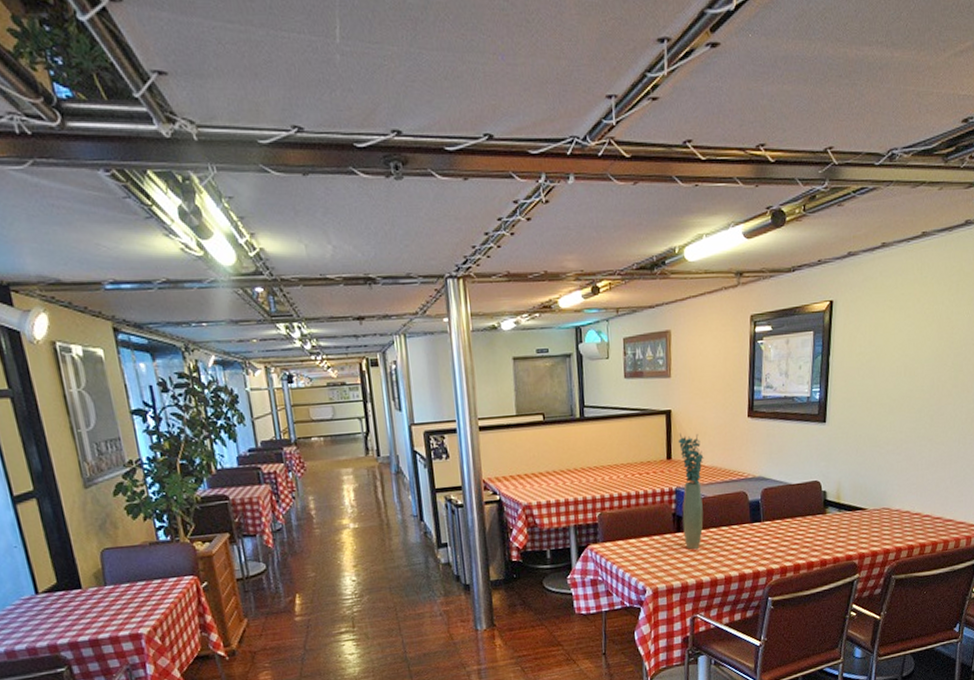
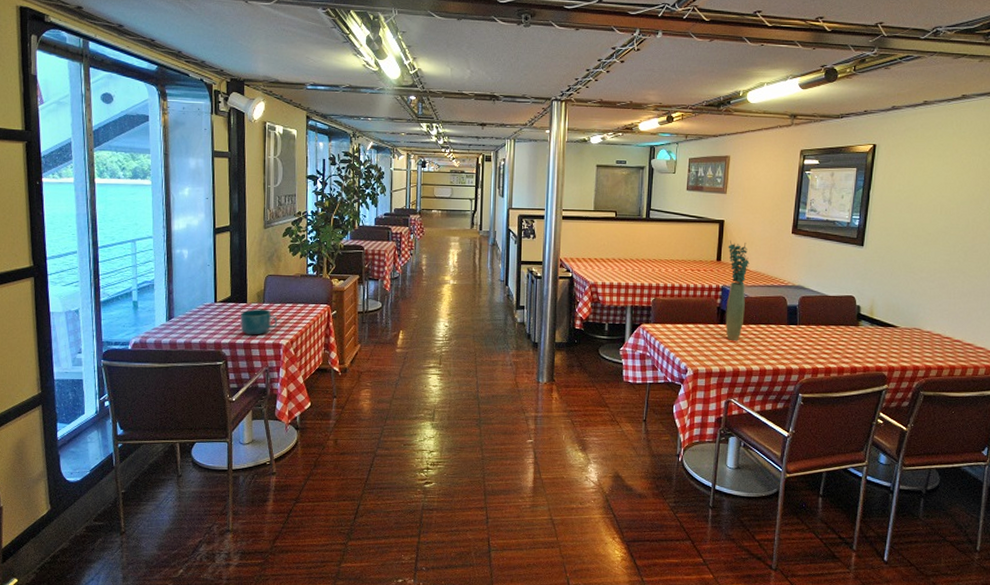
cup: none [76,592,131,629] -> present [240,308,278,335]

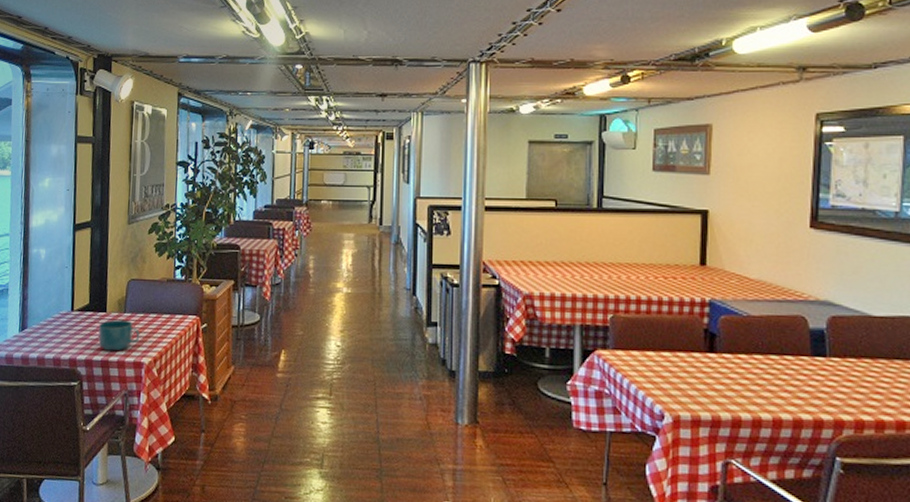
vase: present [725,240,750,341] -> none [715,237,749,378]

